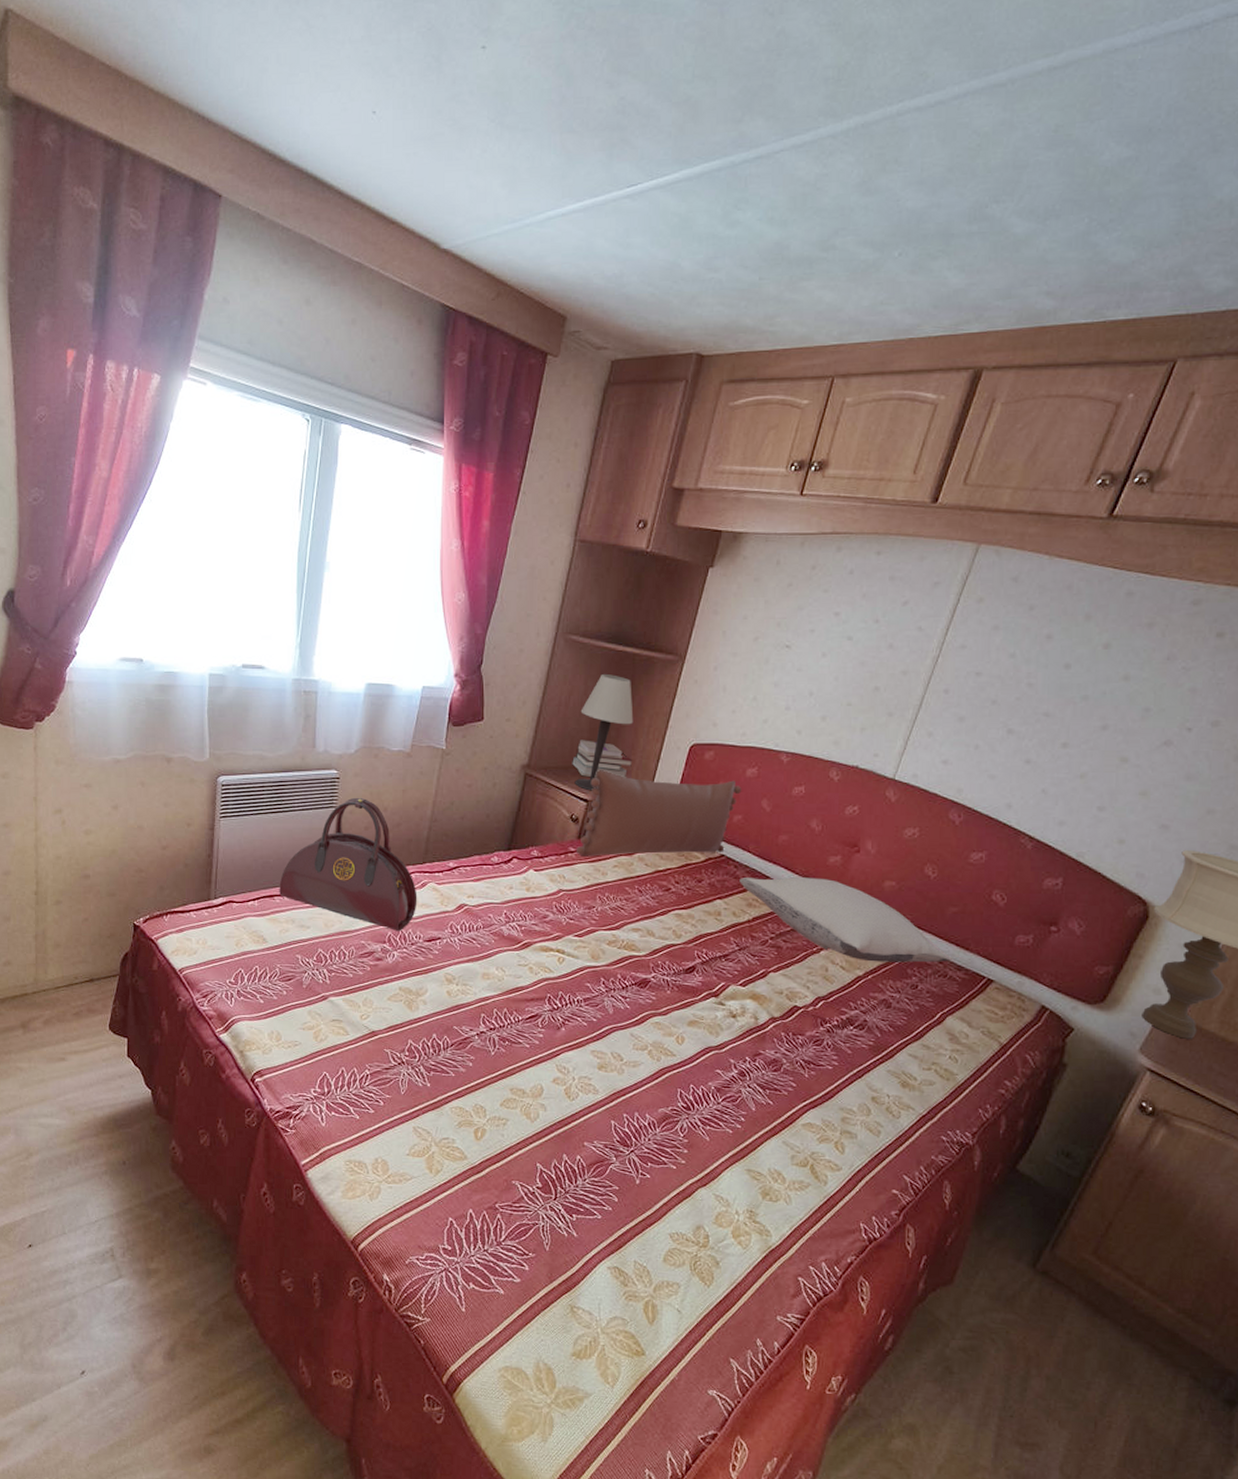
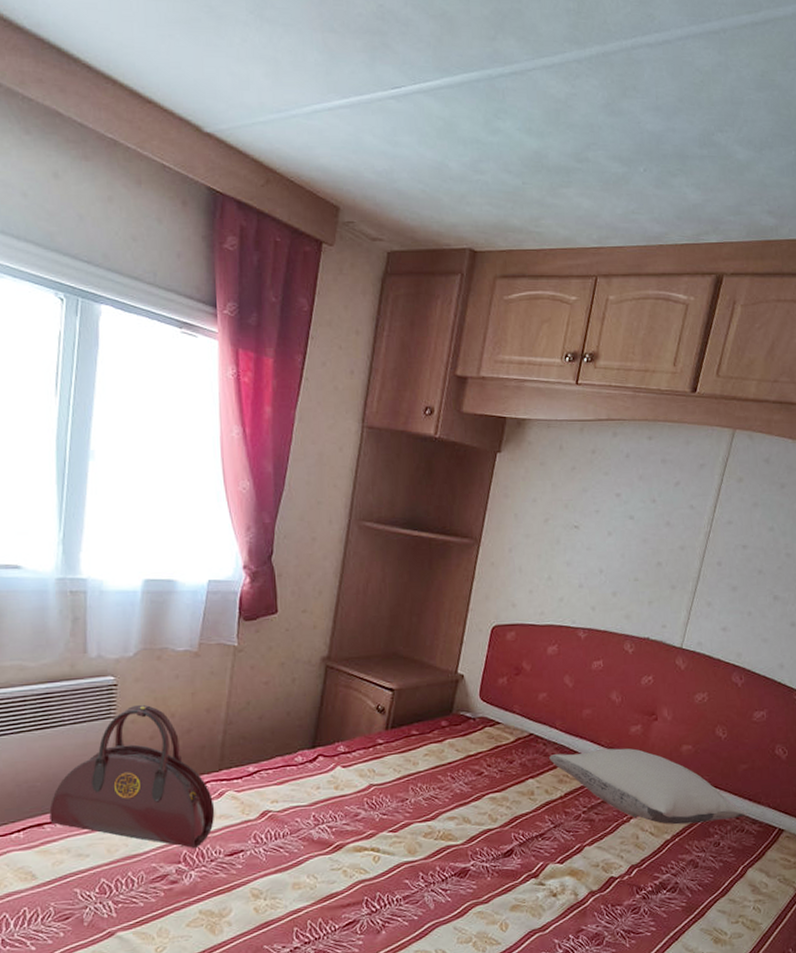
books: present [572,740,633,778] -> none [374,627,437,666]
table lamp: present [574,673,634,791] -> none [378,559,434,680]
pillow: present [576,770,742,857] -> none [385,657,545,748]

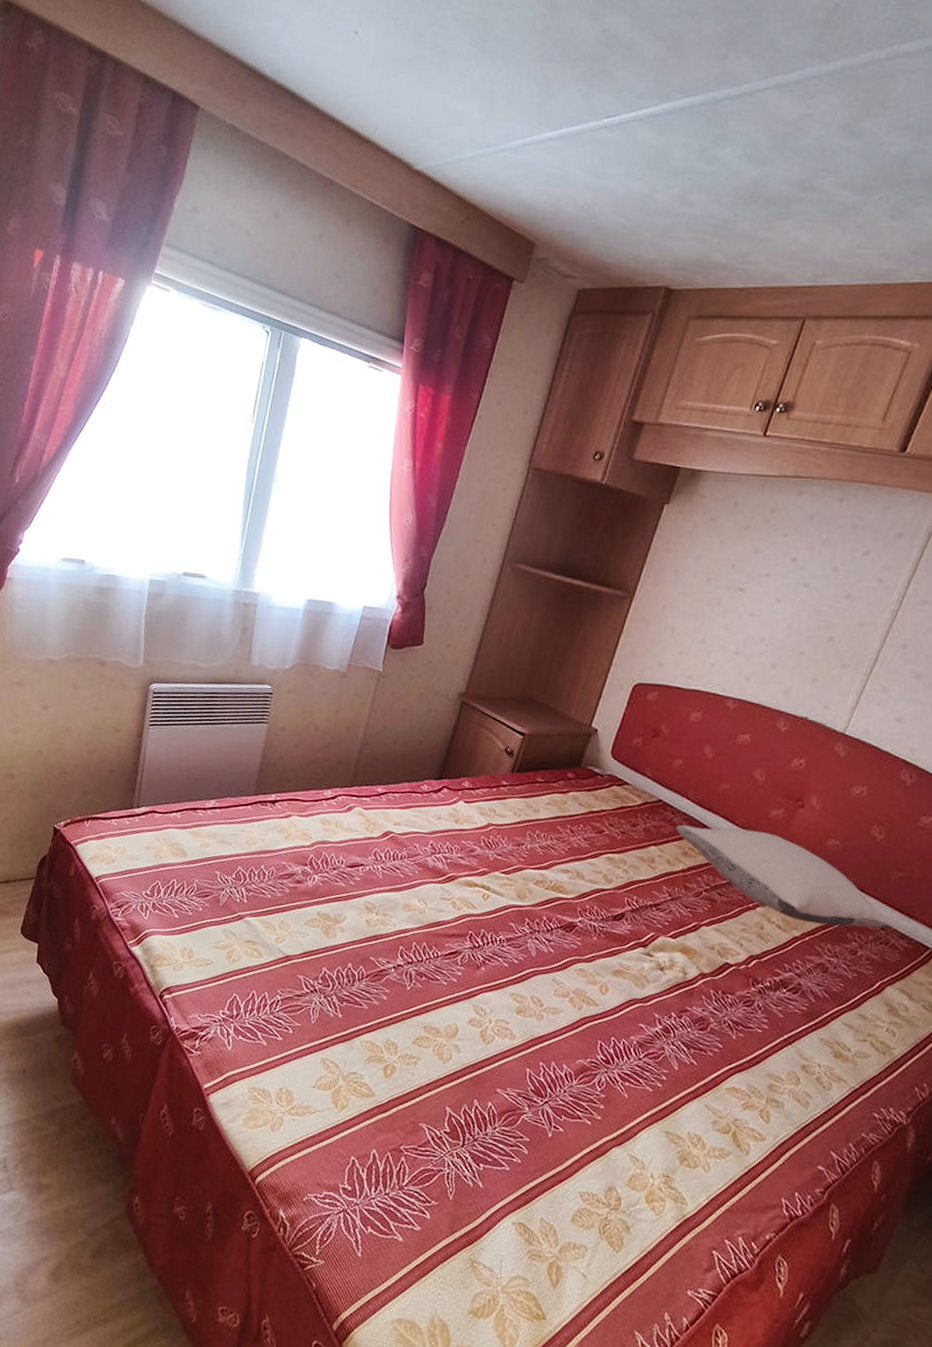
handbag: present [49,704,215,849] -> none [202,714,343,855]

